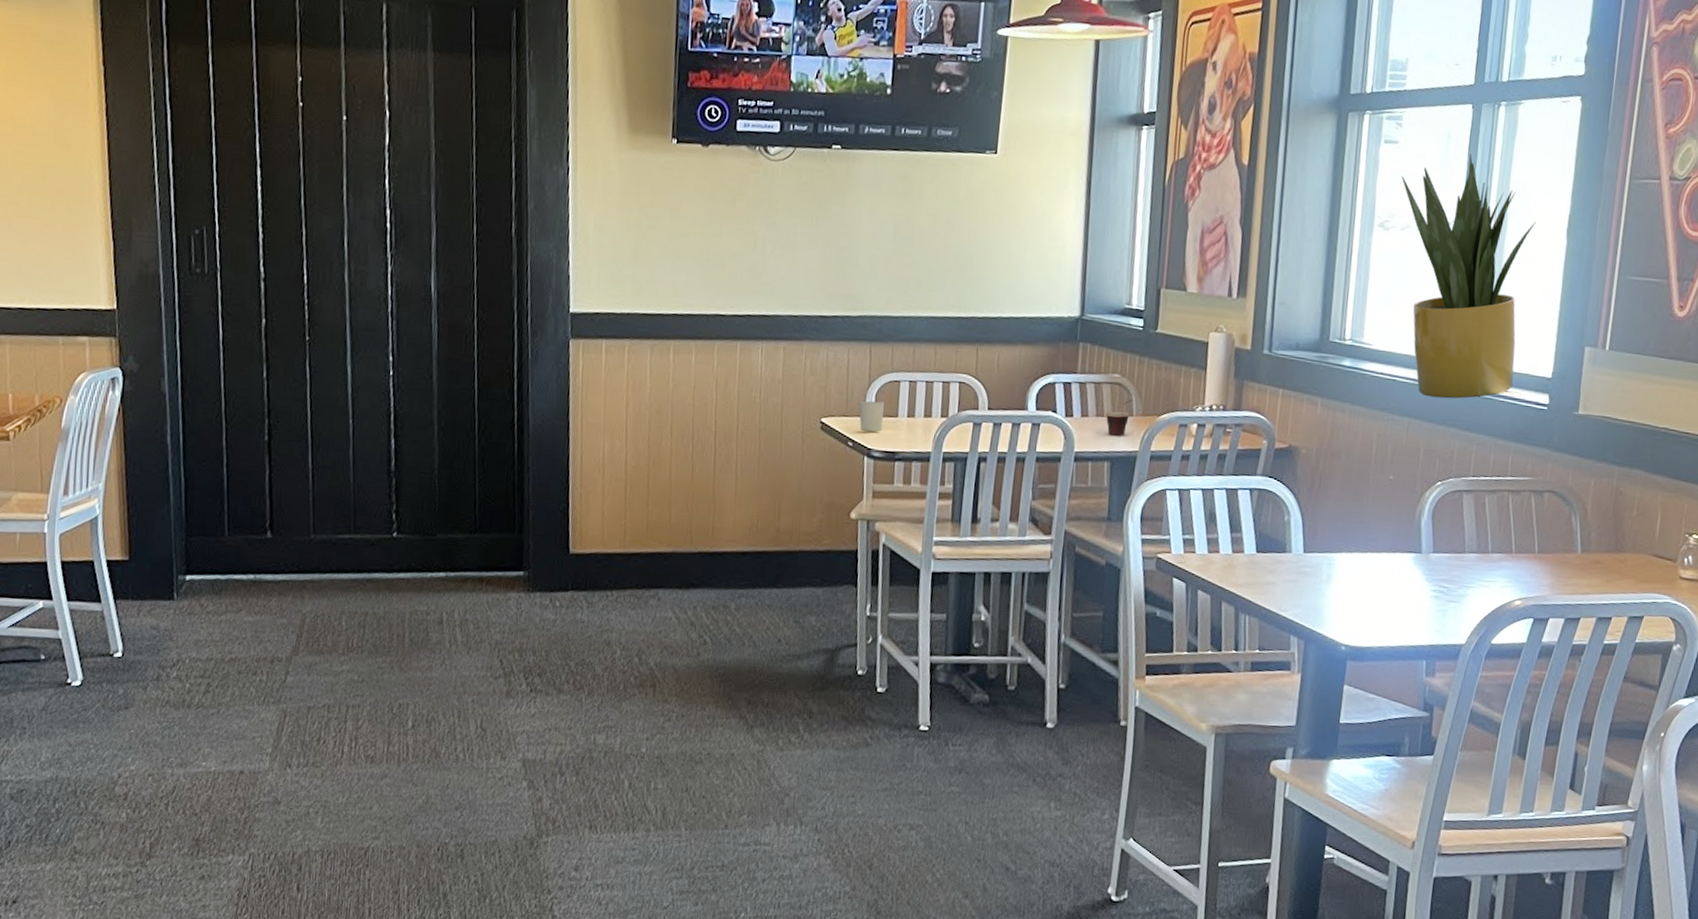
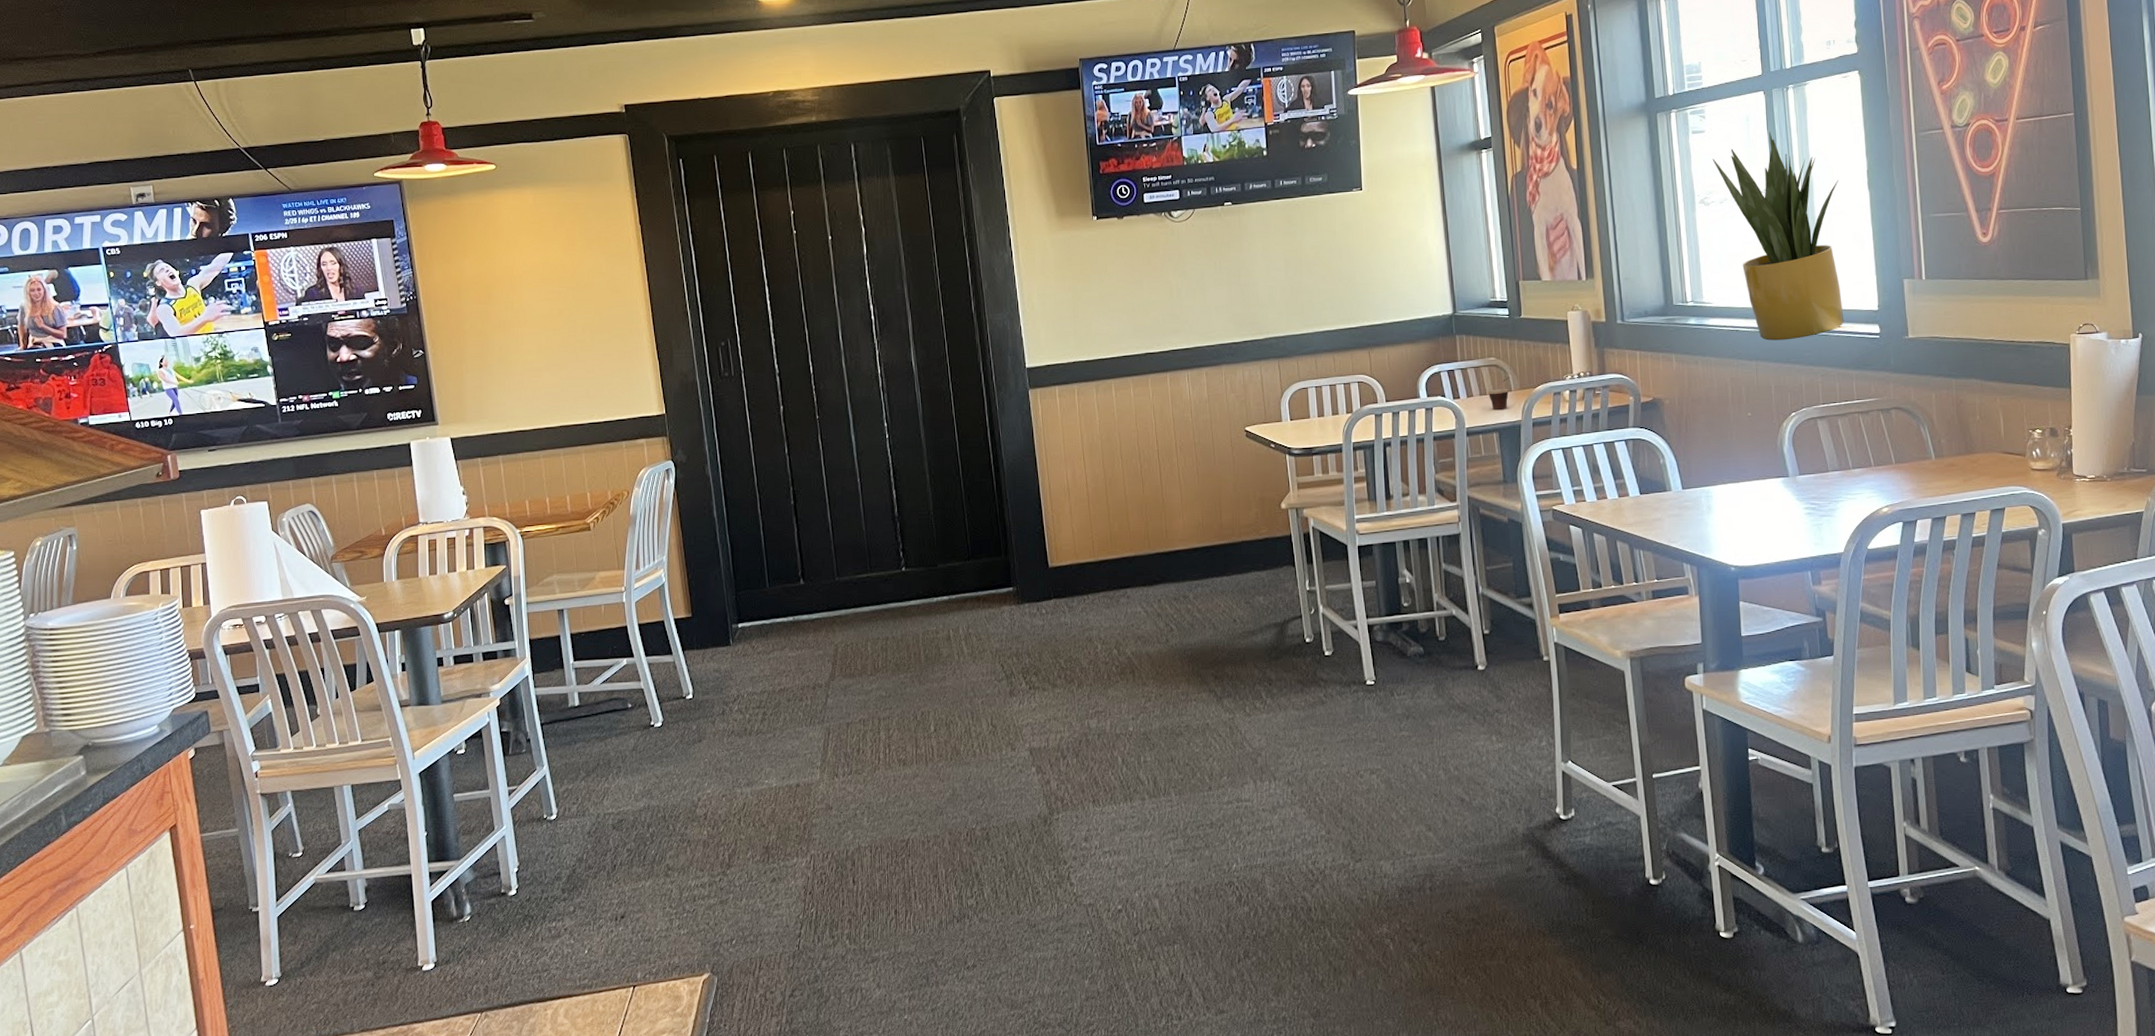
cup: present [858,401,884,432] -> none [1275,407,1299,434]

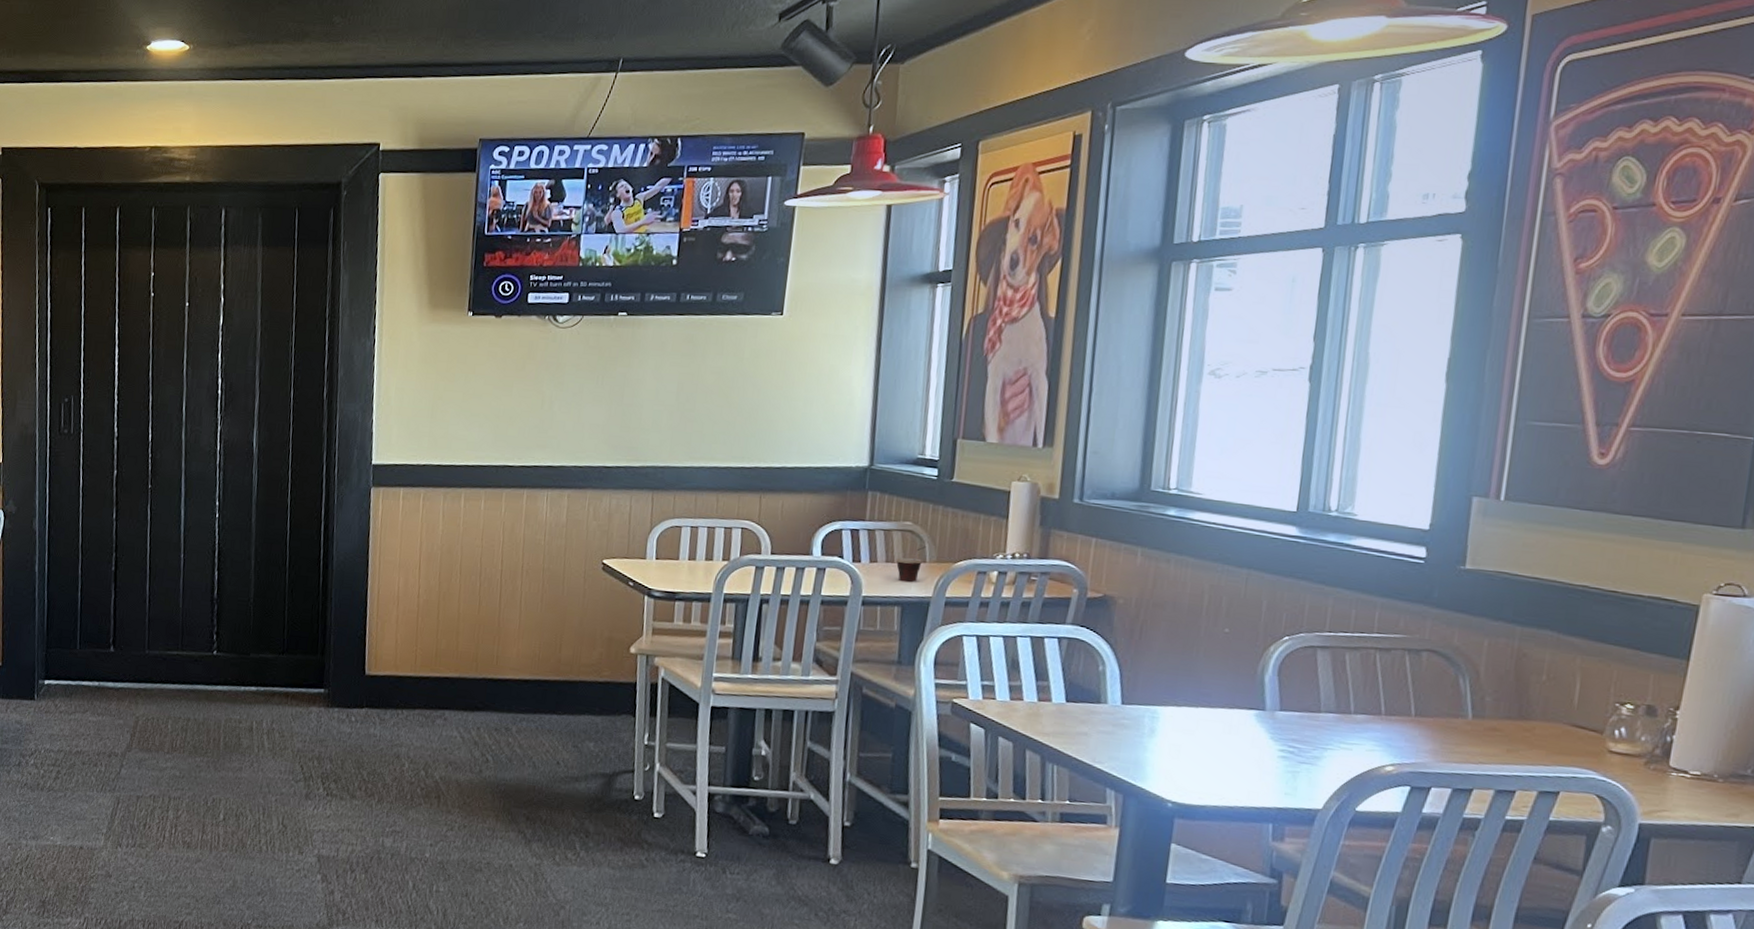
planter: present [1712,131,1844,341] -> none [1236,298,1405,551]

